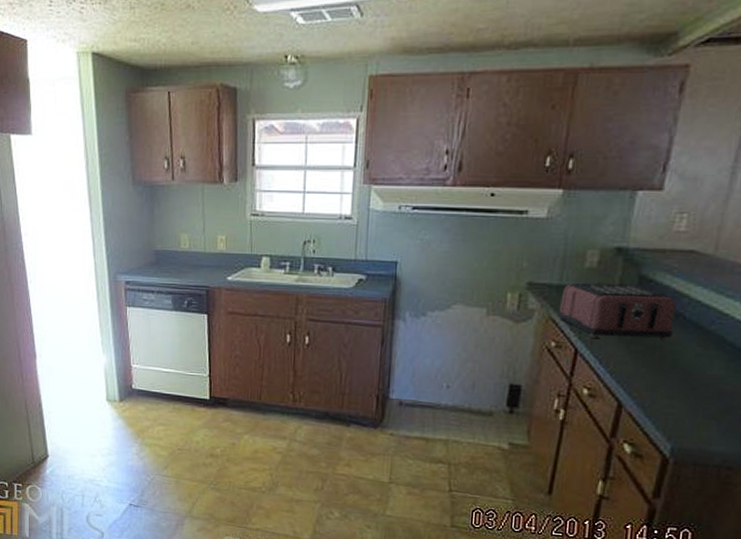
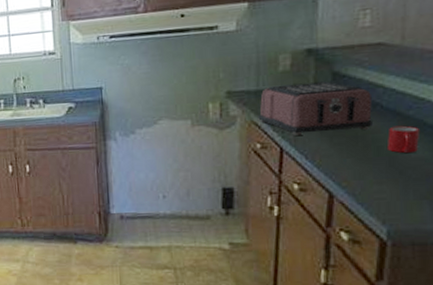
mug: none [684,339,720,370] -> present [388,125,420,154]

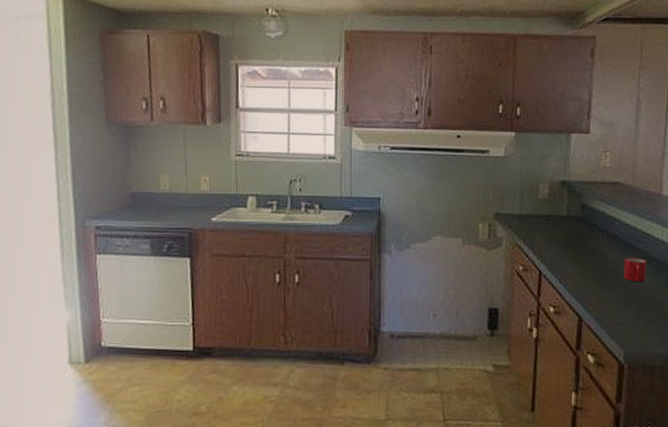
toaster: present [258,81,372,135] -> none [521,211,612,260]

